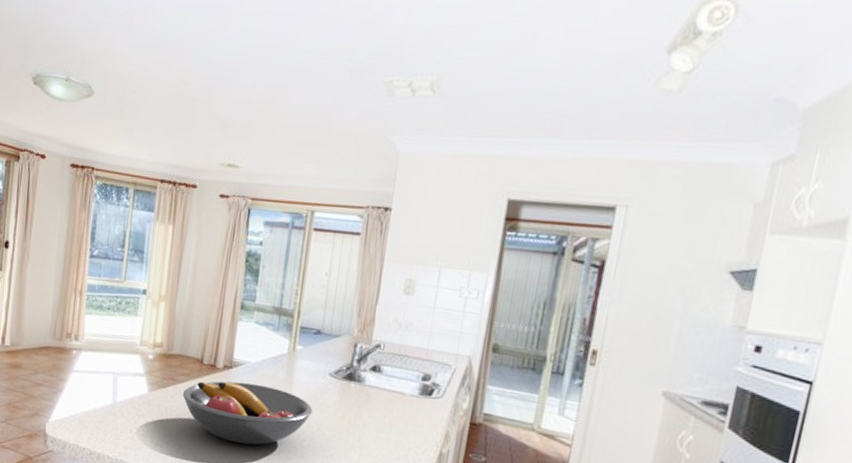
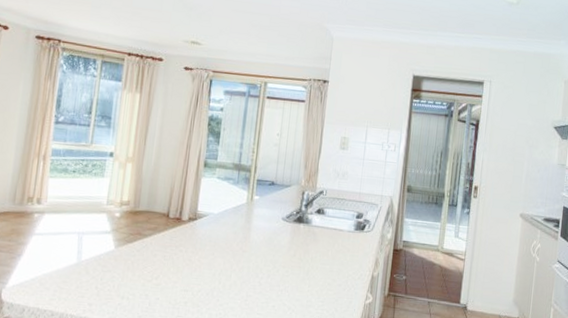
fruit bowl: present [182,381,313,445] -> none [149,231,269,288]

